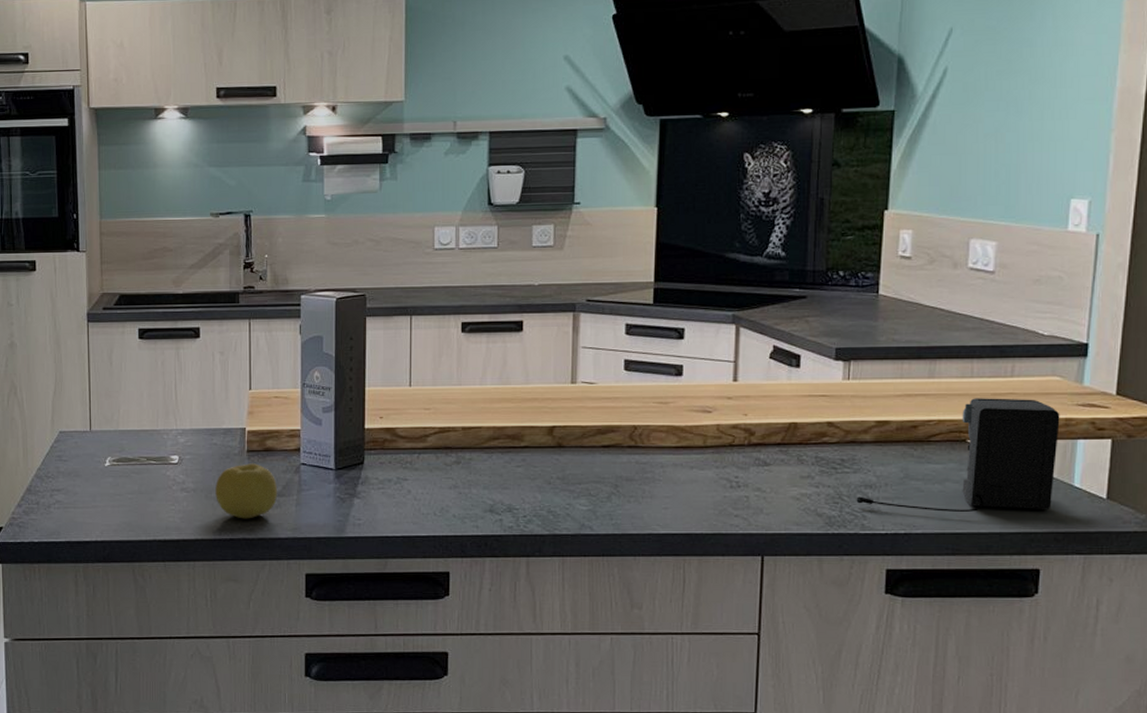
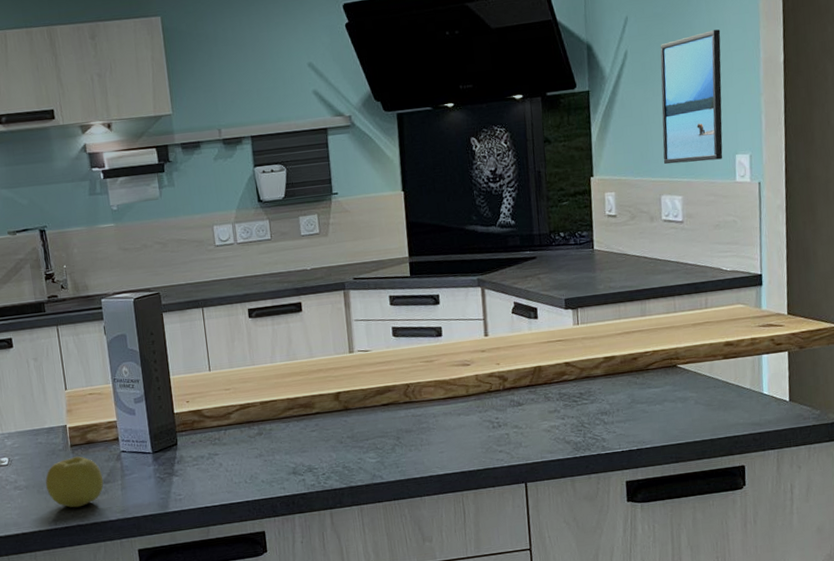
coffee maker: present [856,398,1060,512] -> none [595,325,748,429]
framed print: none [977,50,1068,204] -> present [660,29,723,165]

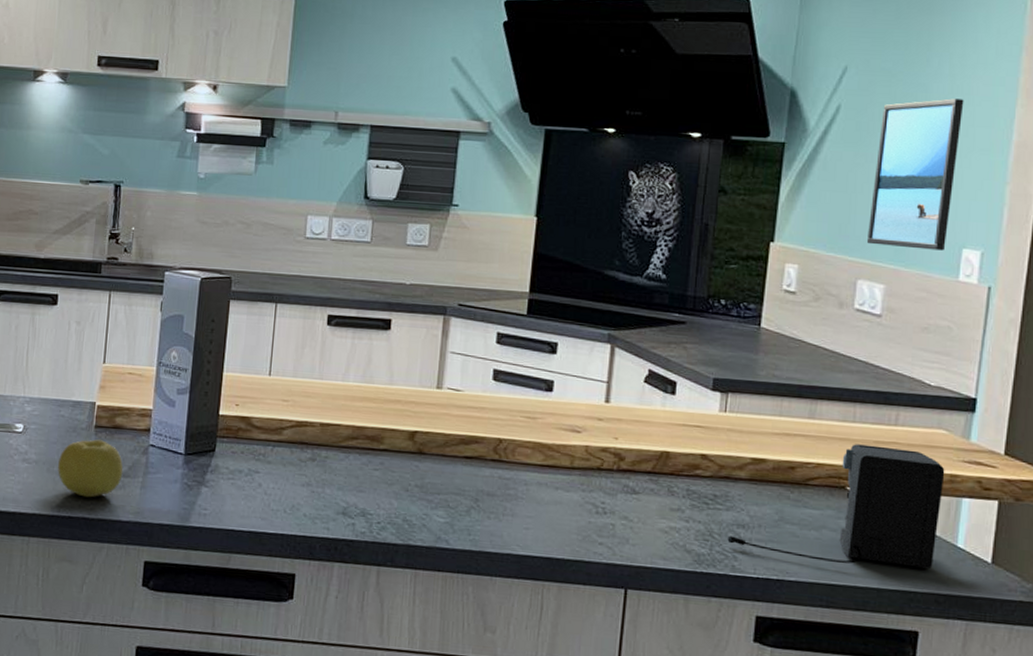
coffee maker: none [595,325,748,429] -> present [727,444,945,569]

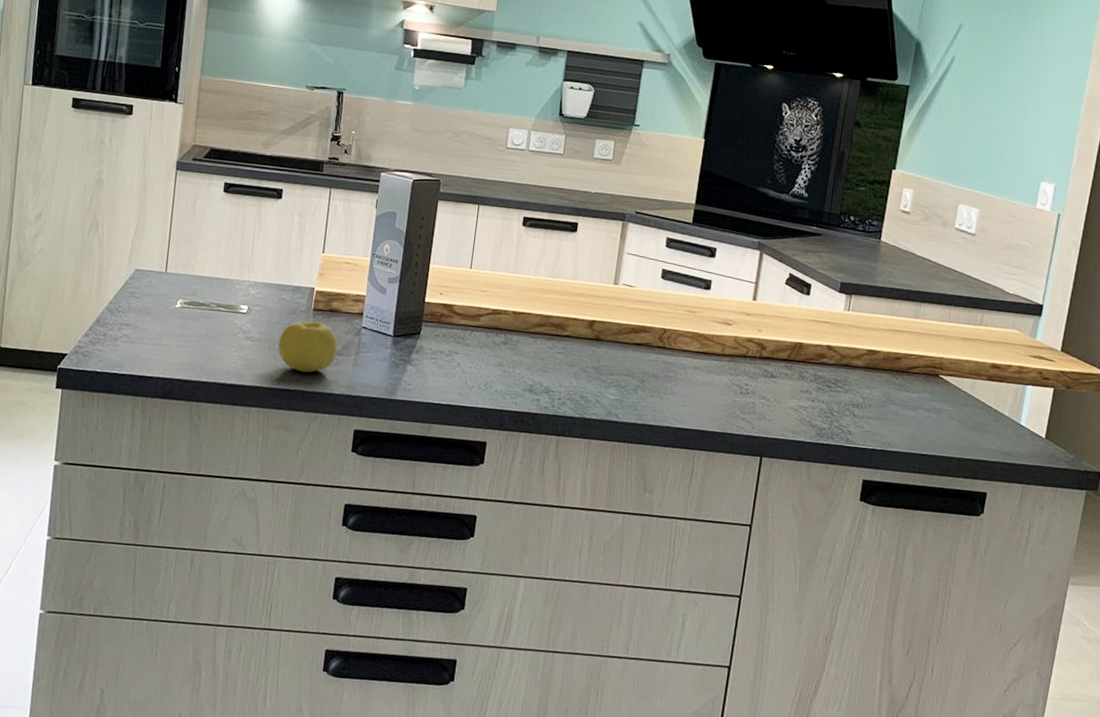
coffee maker: present [727,444,945,569] -> none [844,340,1016,442]
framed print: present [866,98,964,251] -> none [967,56,1051,183]

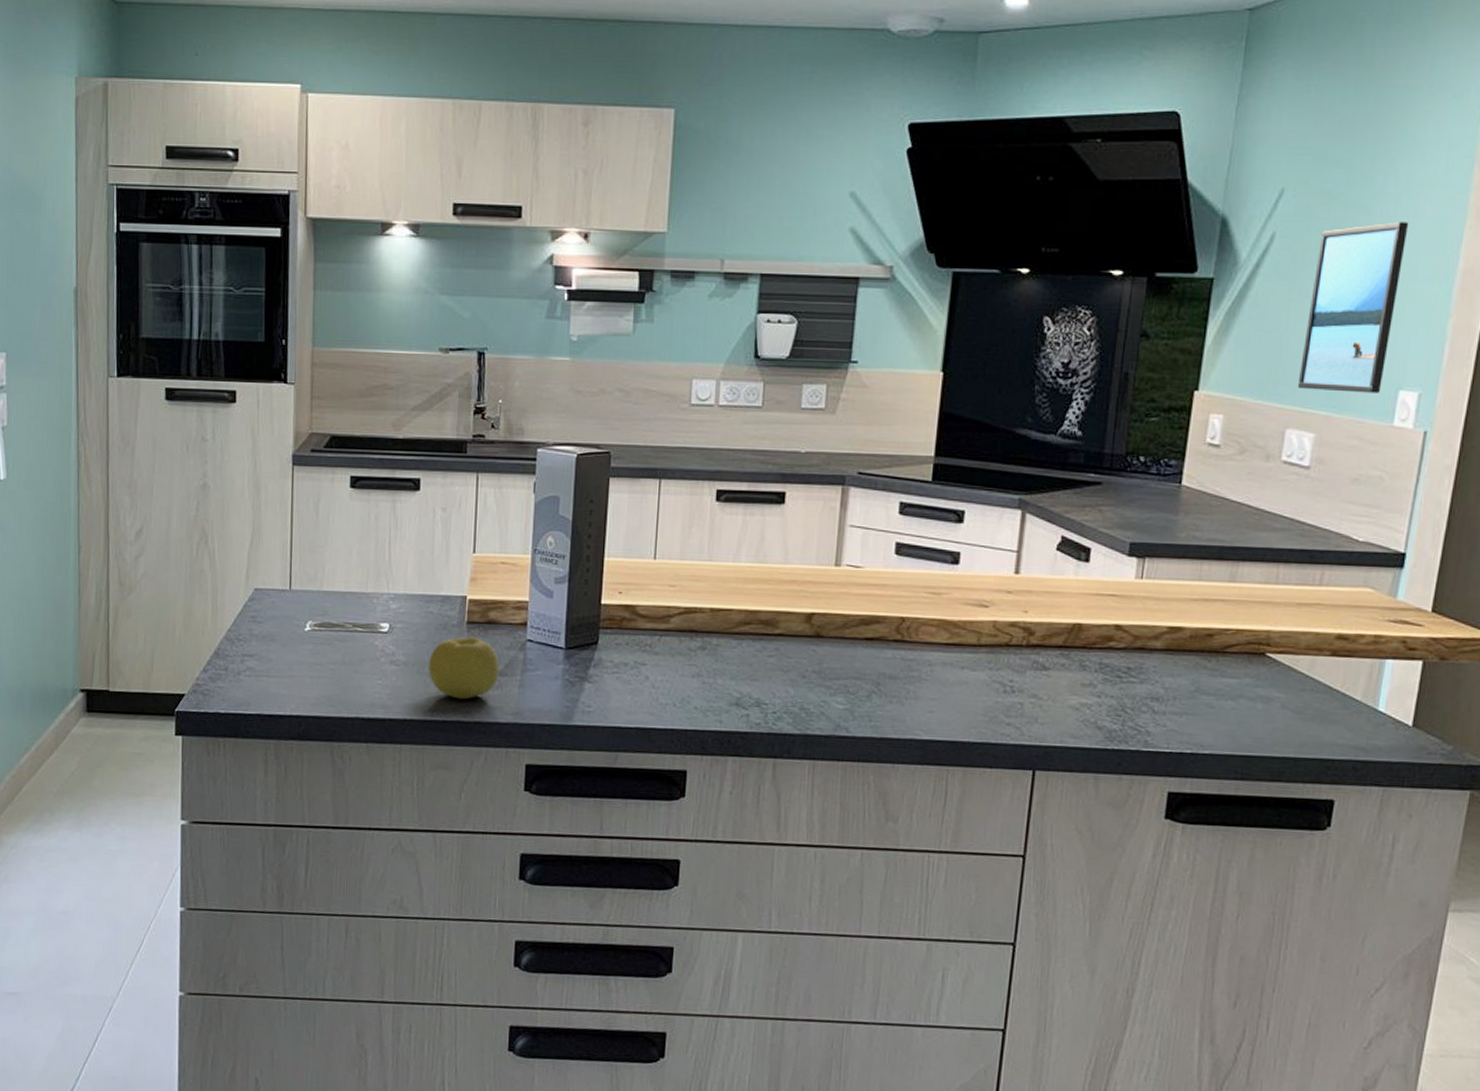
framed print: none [967,56,1051,183] -> present [1297,222,1409,393]

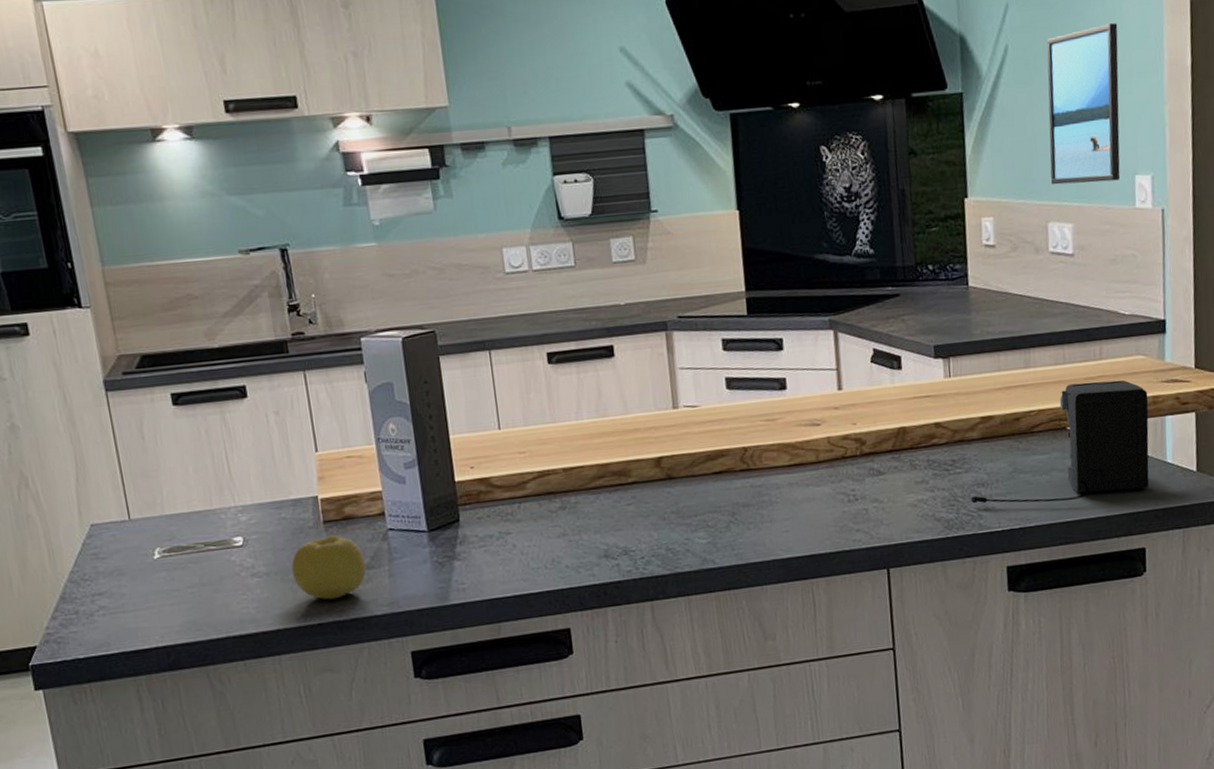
coffee maker: none [1140,607,1369,735] -> present [970,380,1149,504]

